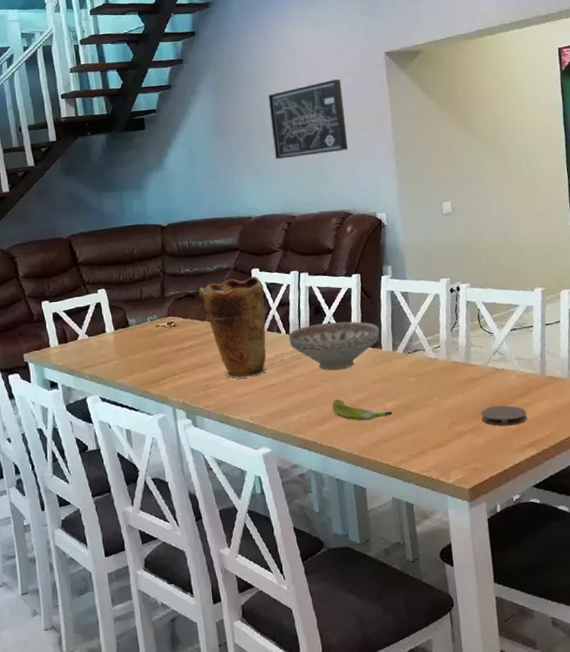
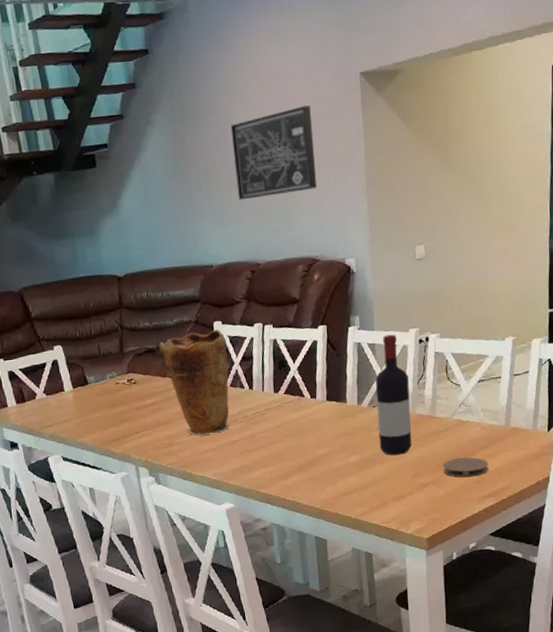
decorative bowl: present [288,321,380,371] -> none [251,375,345,426]
banana: present [332,398,393,421] -> none [295,453,356,475]
wine bottle: none [409,283,448,402] -> present [375,334,412,456]

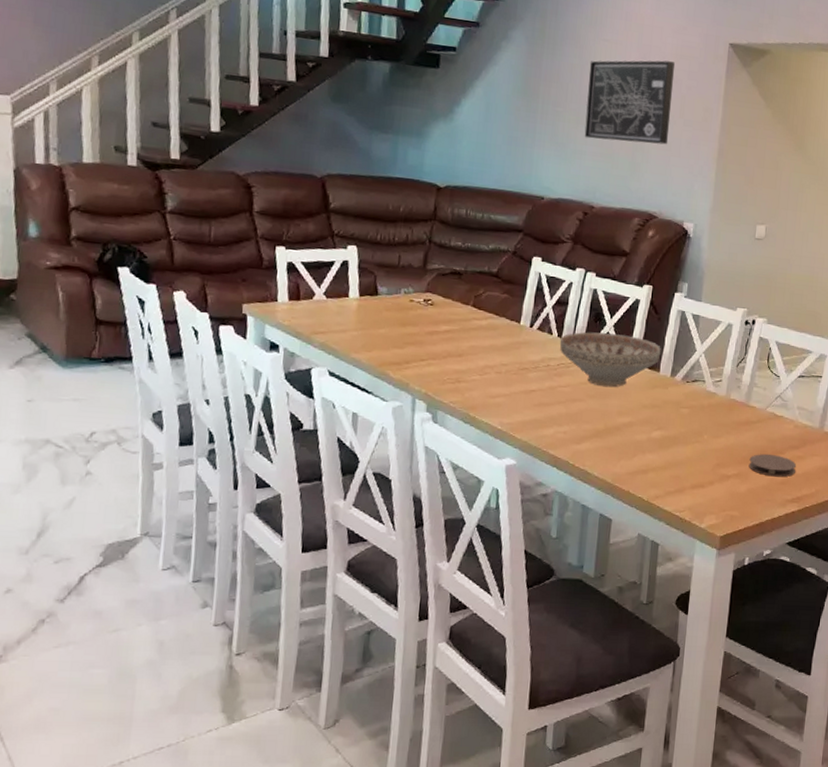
vase: present [159,329,230,437] -> none [467,263,543,378]
decorative bowl: none [251,375,345,426] -> present [559,332,661,388]
wine bottle: present [375,334,412,456] -> none [686,309,729,439]

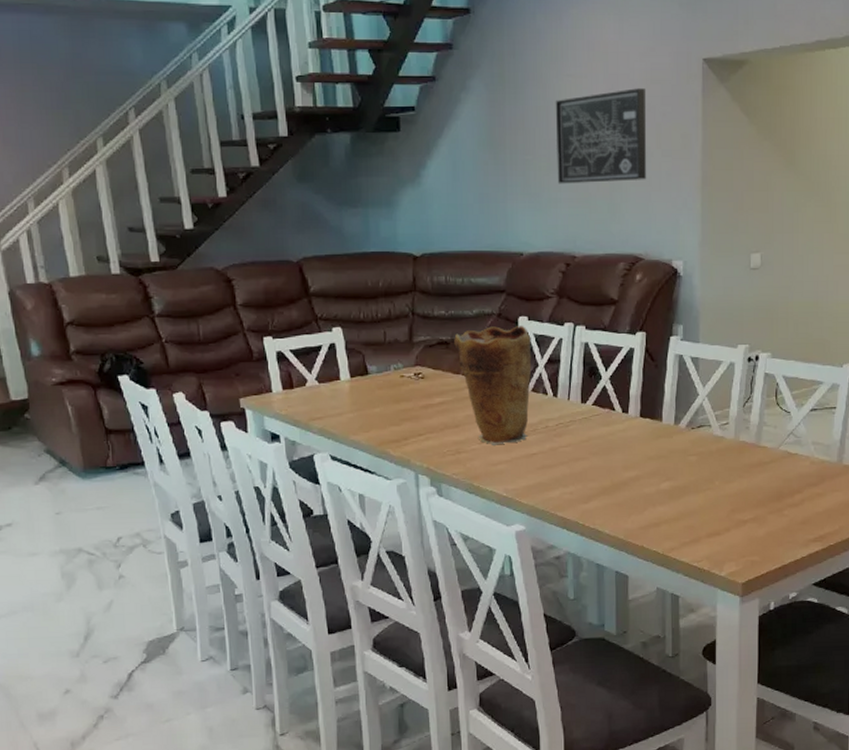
vase: none [467,263,543,378] -> present [454,325,532,445]
decorative bowl: present [559,332,661,388] -> none [556,387,661,443]
coaster: present [748,453,797,477] -> none [765,494,817,517]

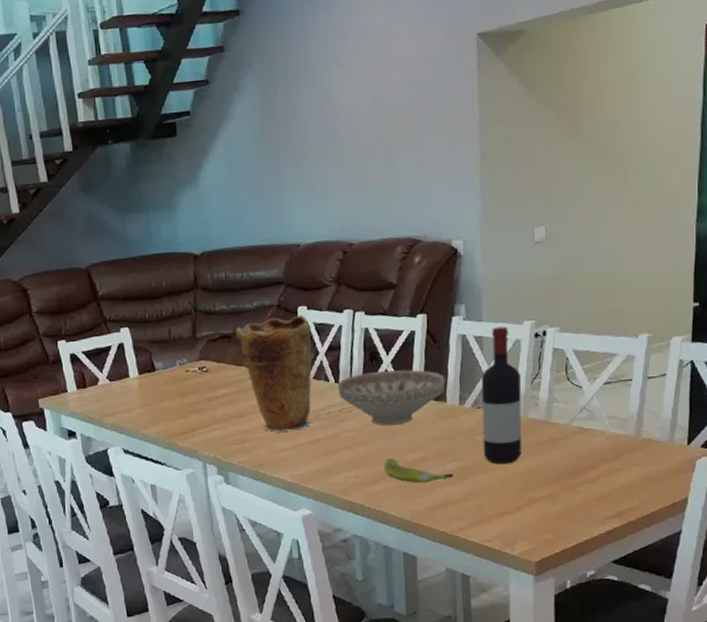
wall art: present [555,88,647,184] -> none [326,70,423,174]
decorative bowl: none [556,387,661,443] -> present [337,369,445,426]
banana: none [599,475,667,502] -> present [384,457,454,484]
wine bottle: none [696,349,734,486] -> present [481,326,522,465]

